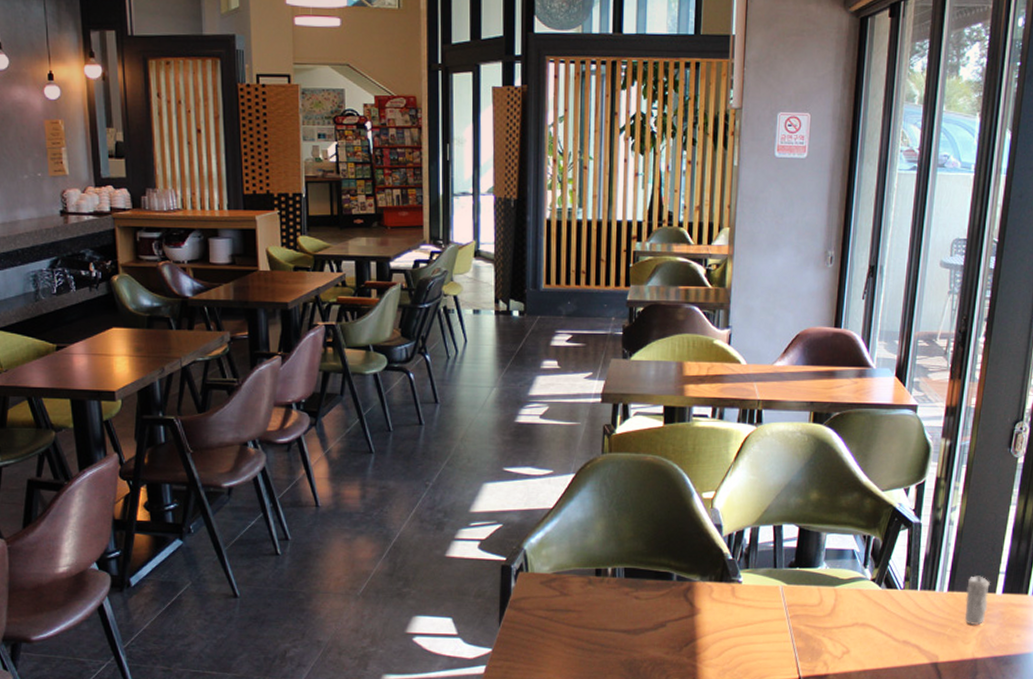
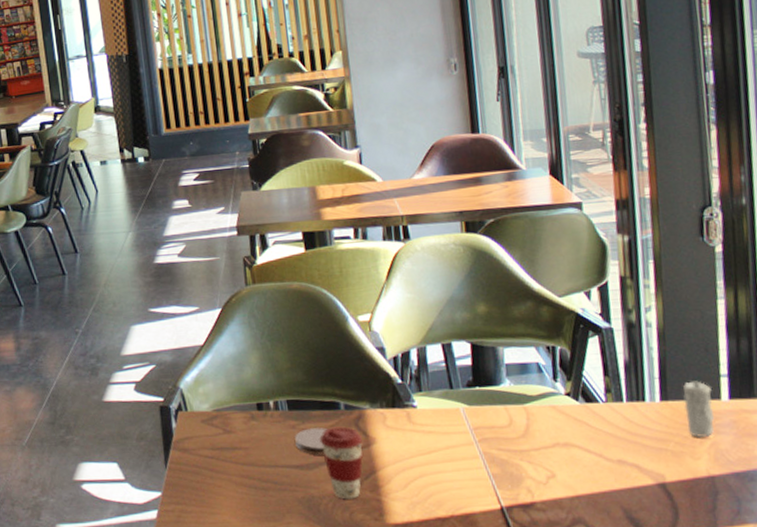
coaster: none [627,596,658,622] -> present [295,427,328,455]
coffee cup: none [649,596,689,664] -> present [319,426,363,500]

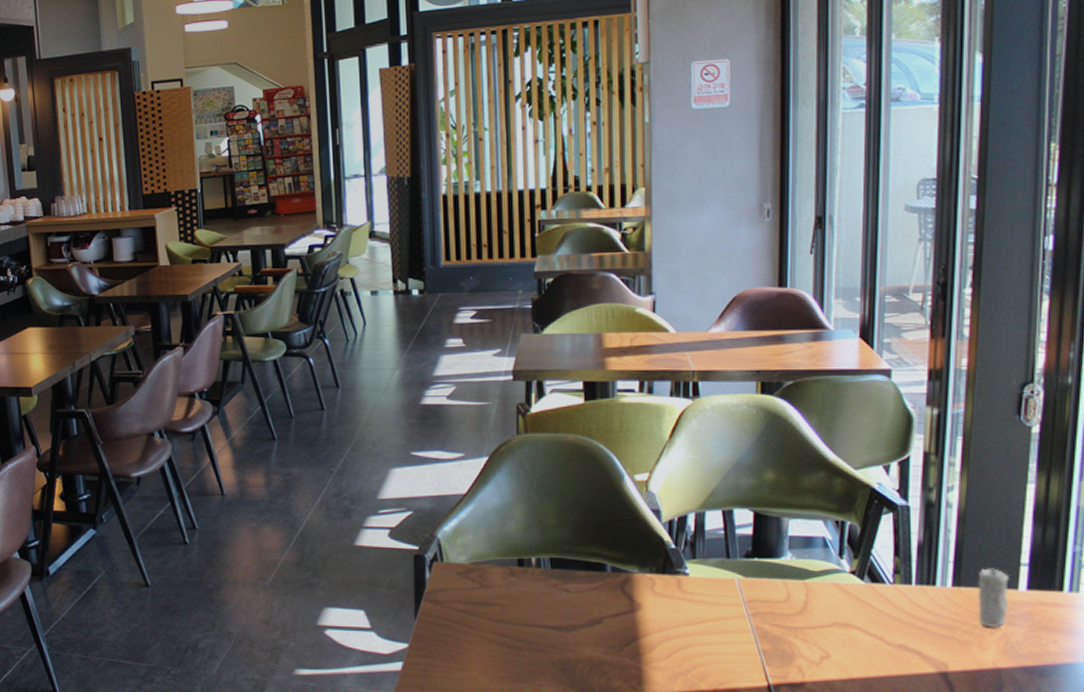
coaster: present [295,427,328,455] -> none [555,589,591,617]
coffee cup: present [319,426,363,500] -> none [581,589,628,665]

